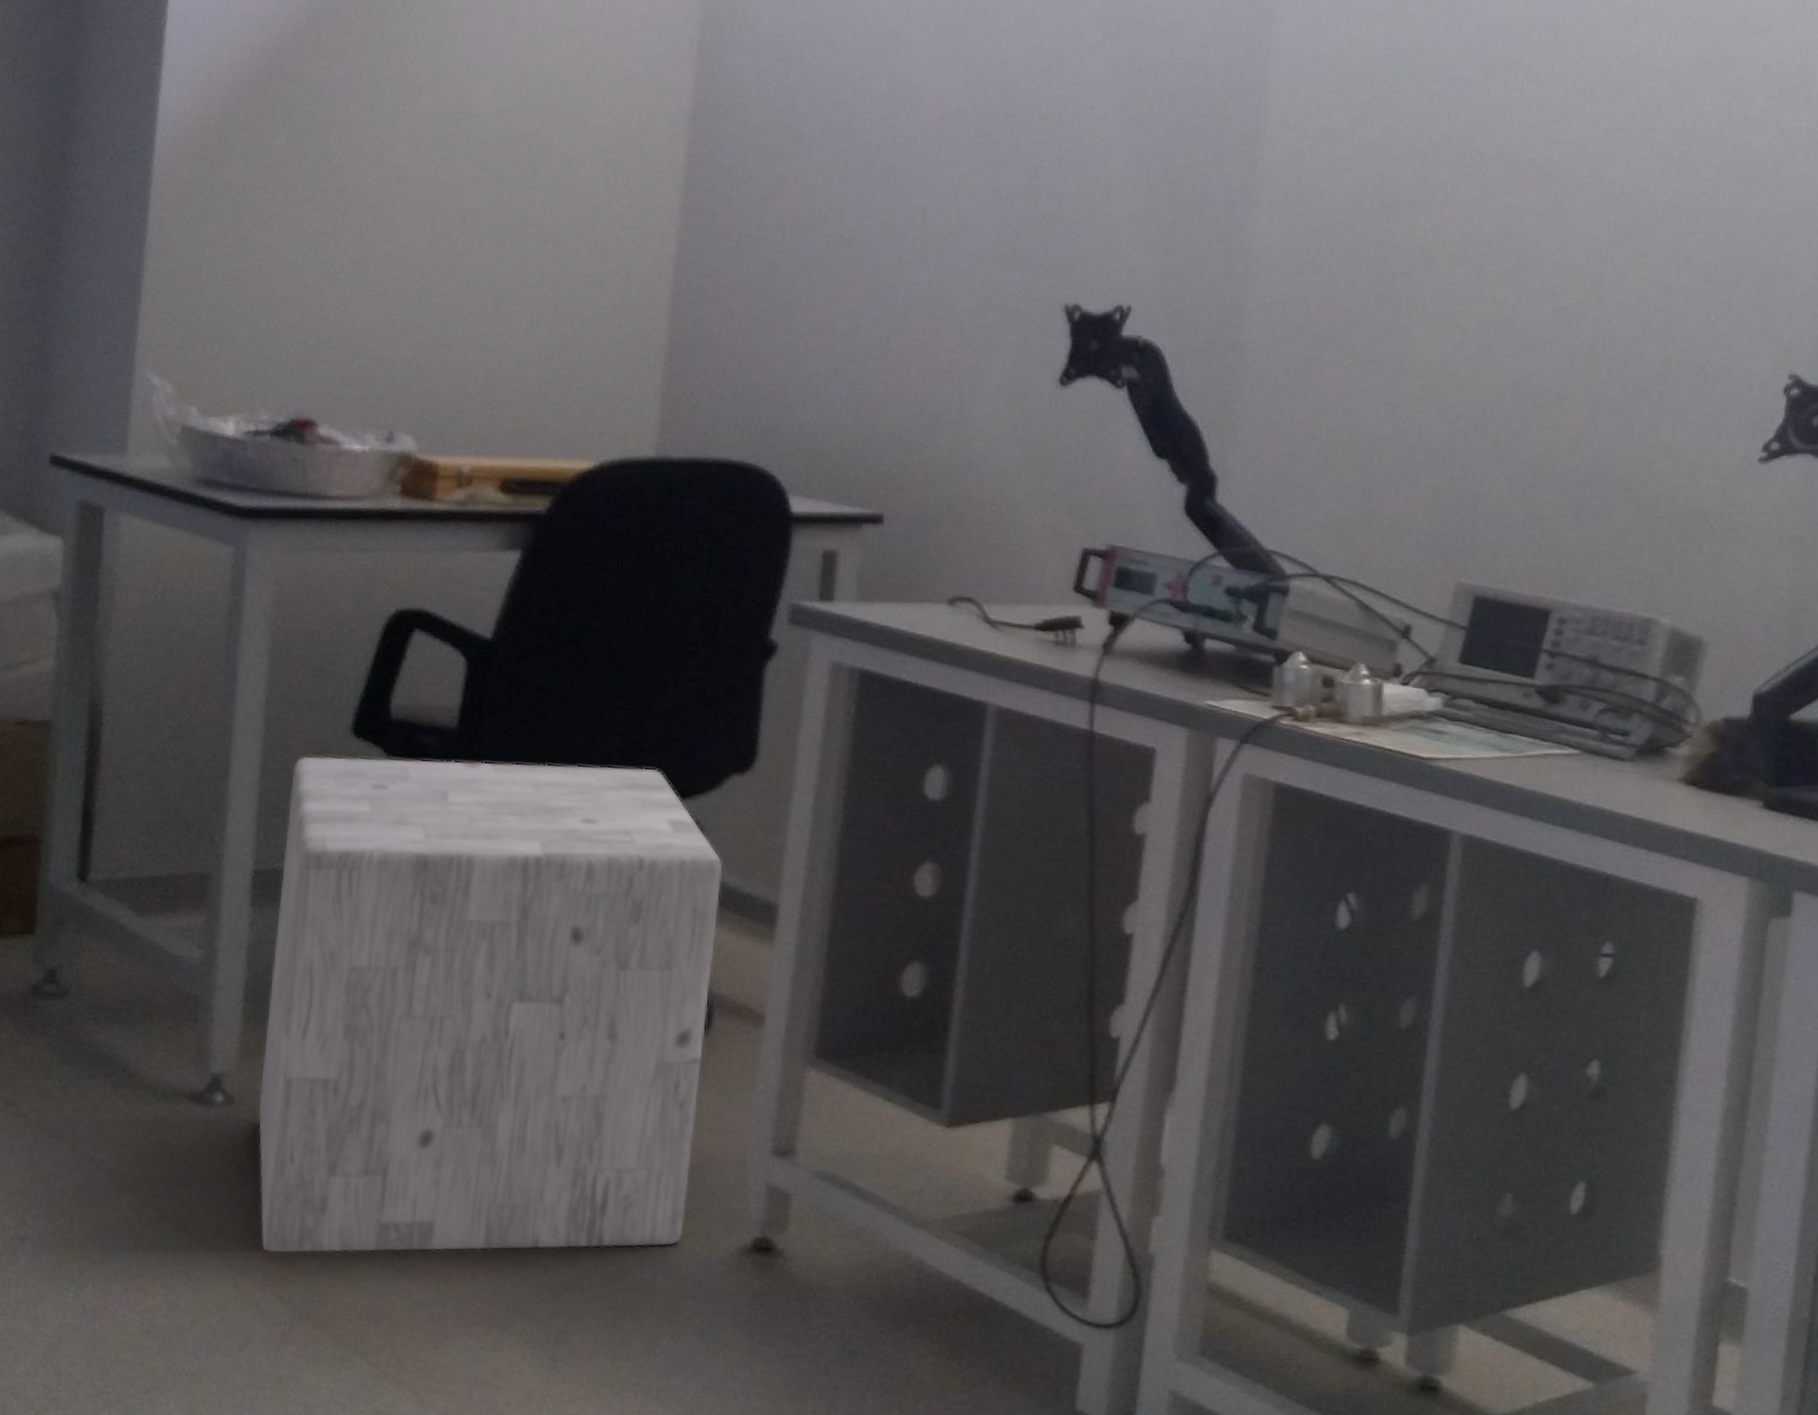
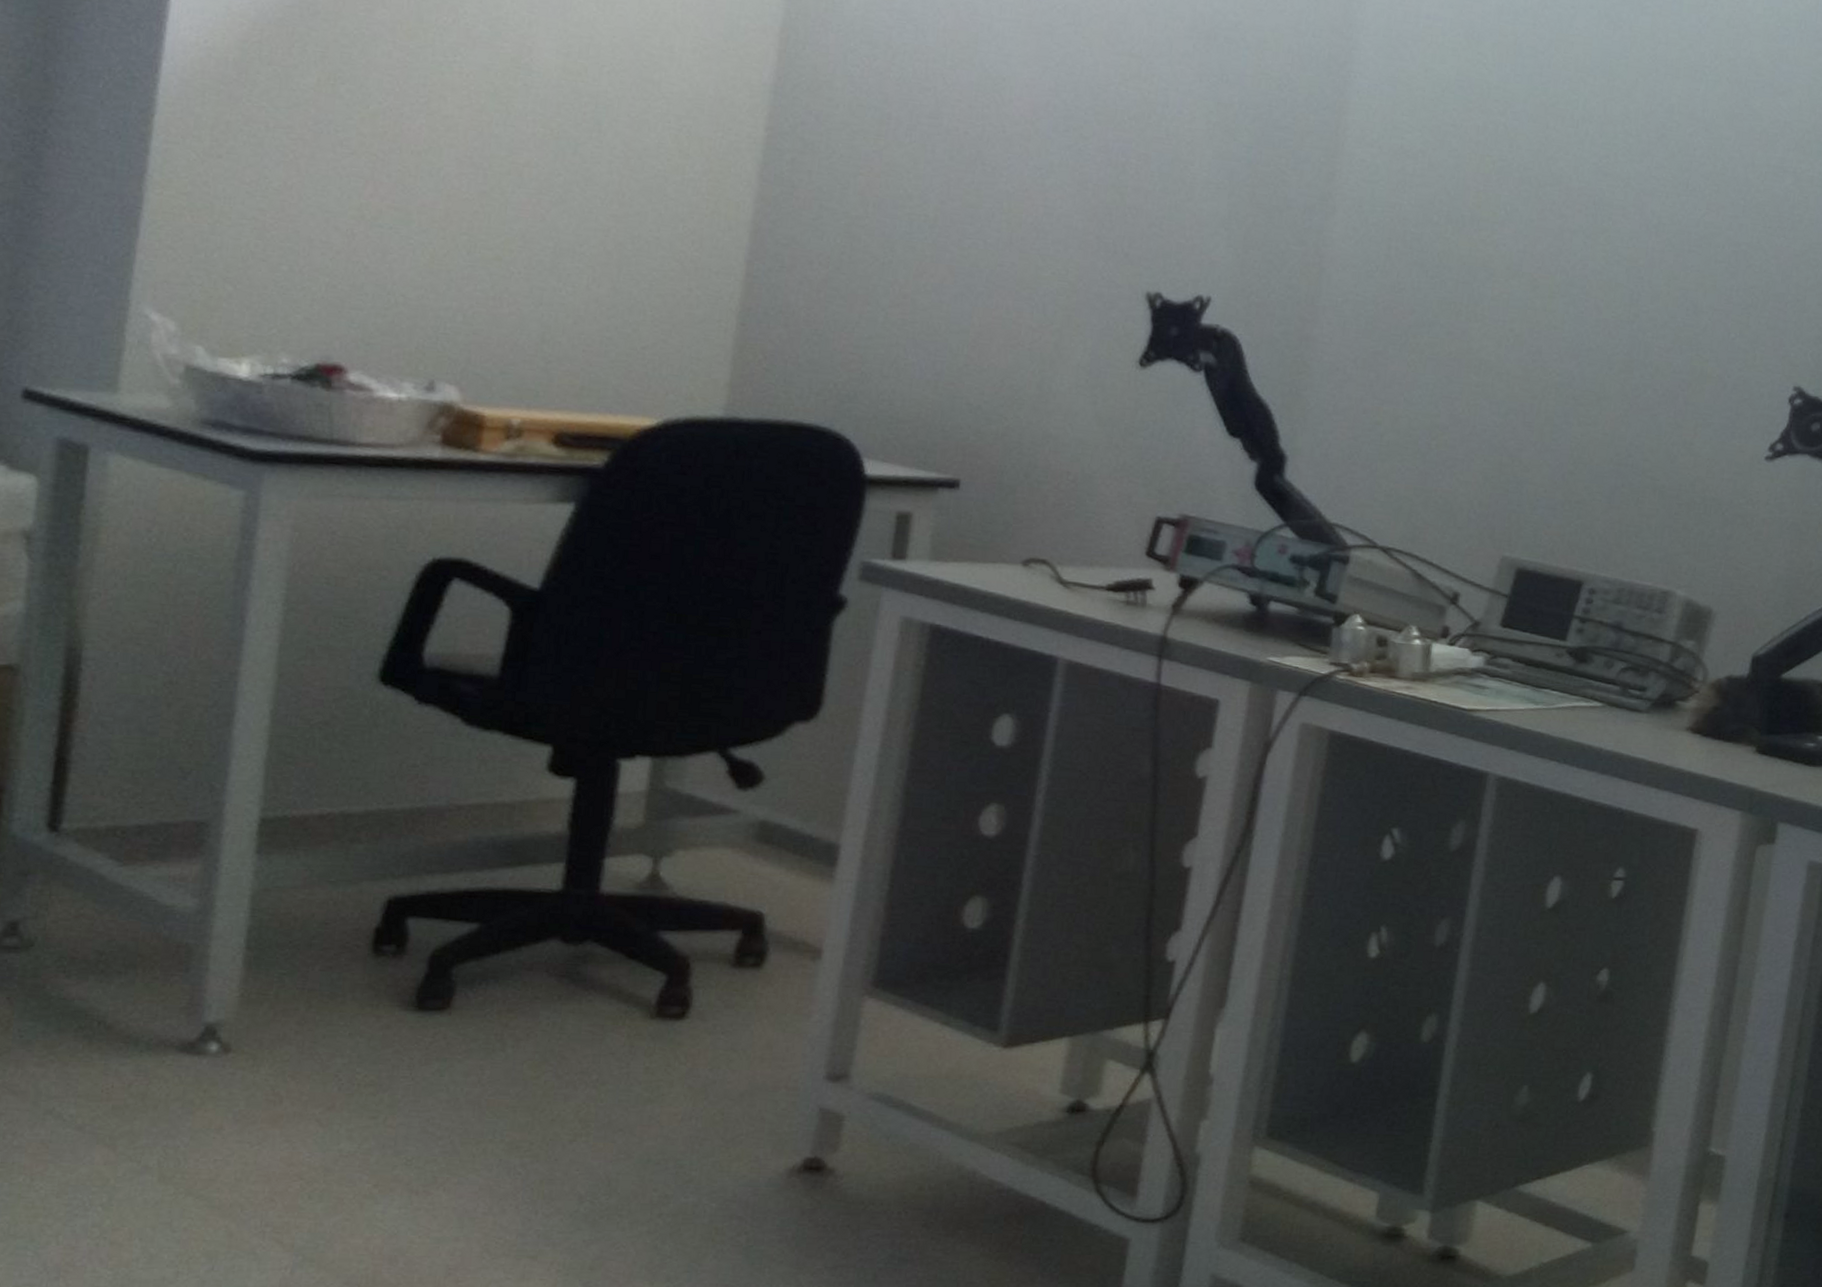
stool: present [258,756,723,1254] -> none [259,703,784,1199]

